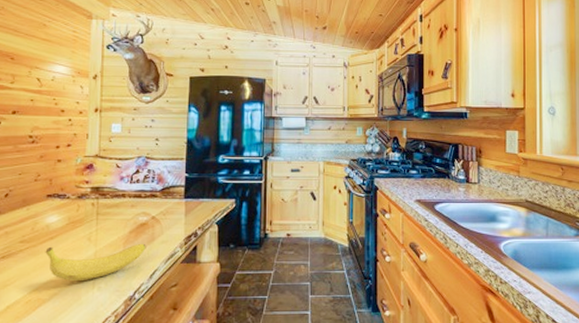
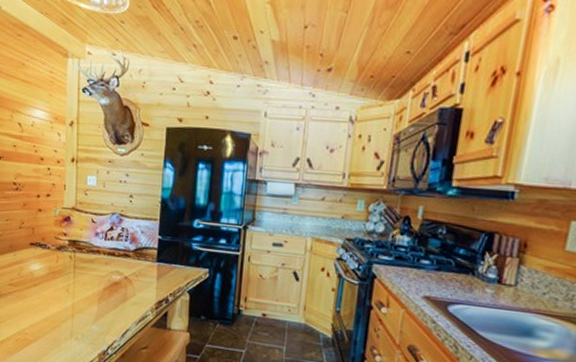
fruit: present [45,243,146,281] -> none [30,292,119,329]

